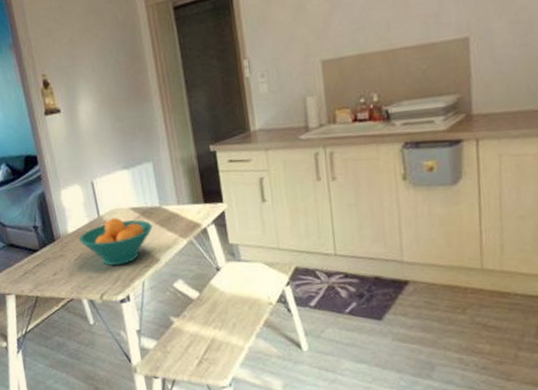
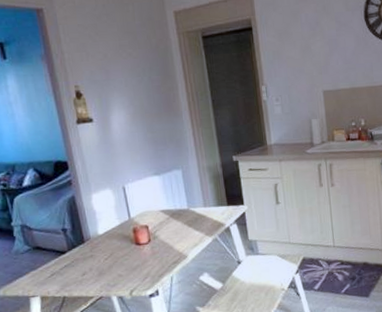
fruit bowl: present [79,218,153,266] -> none [109,219,181,264]

